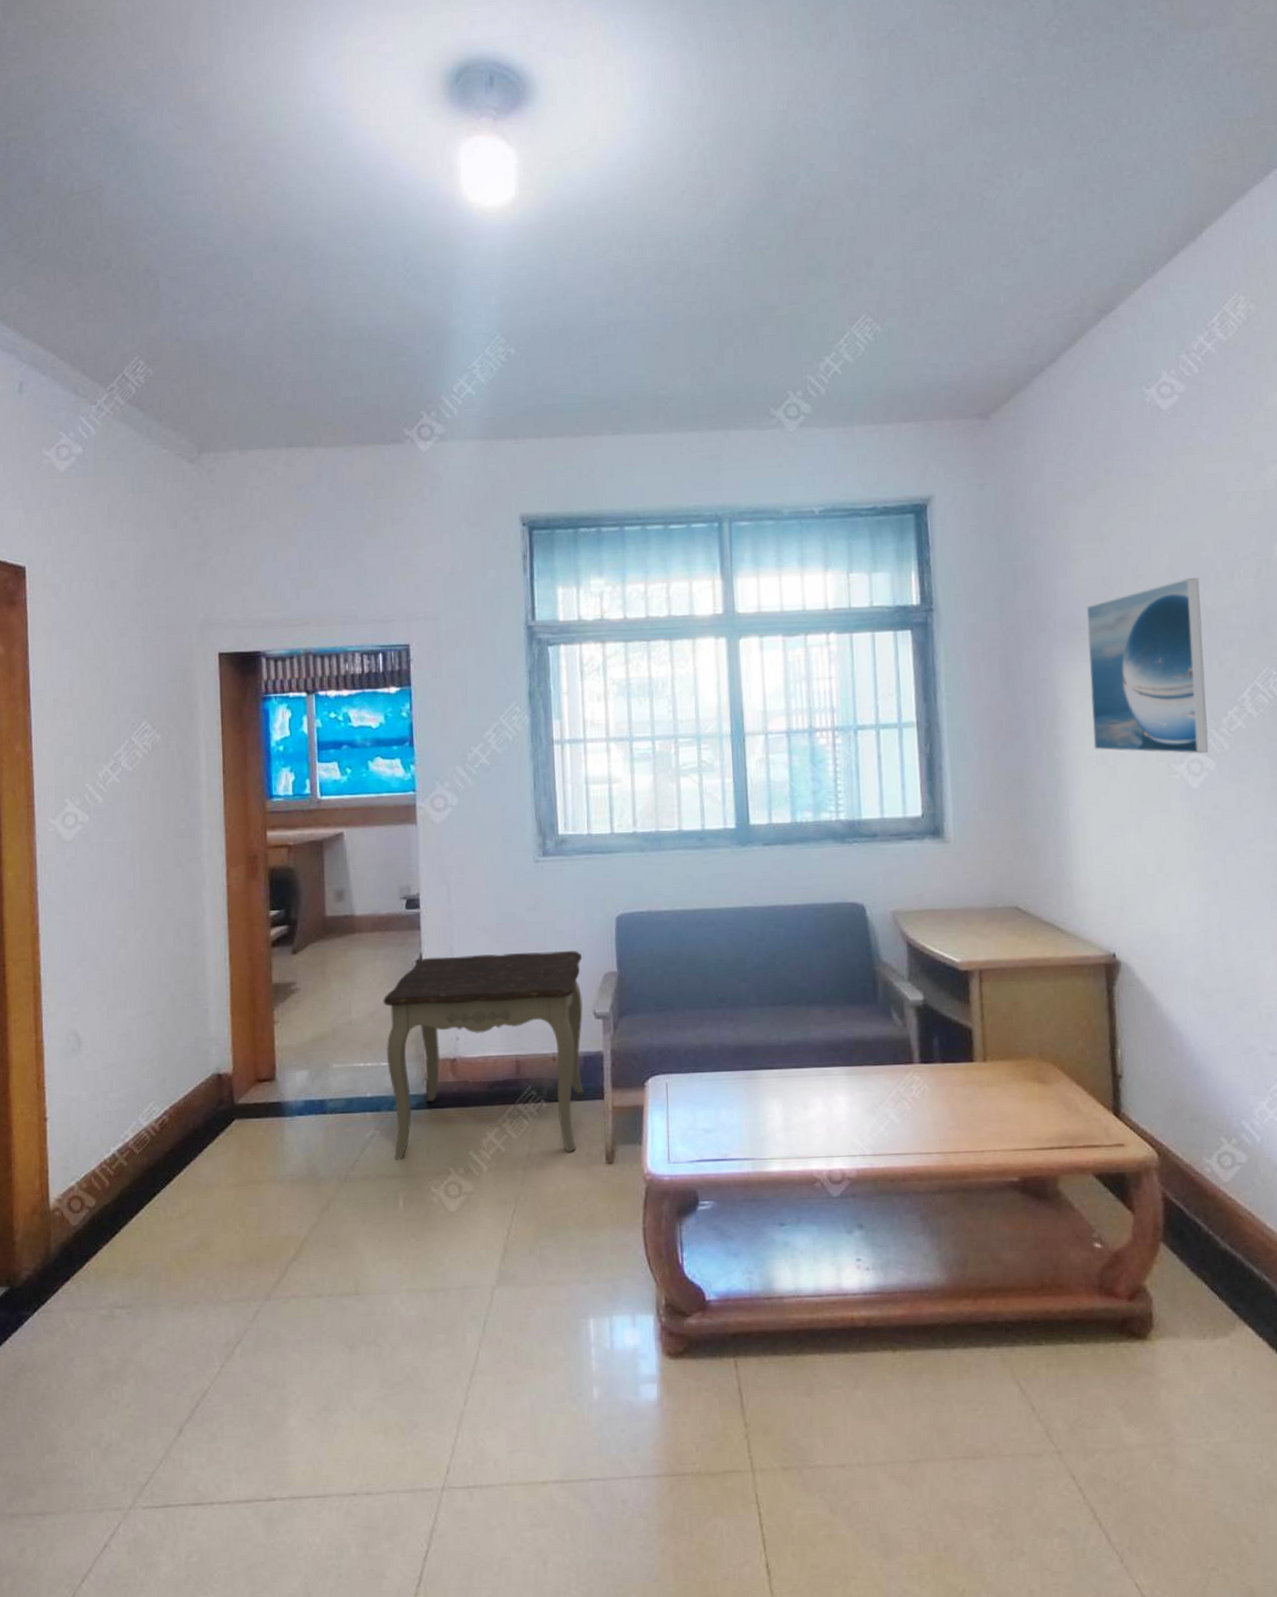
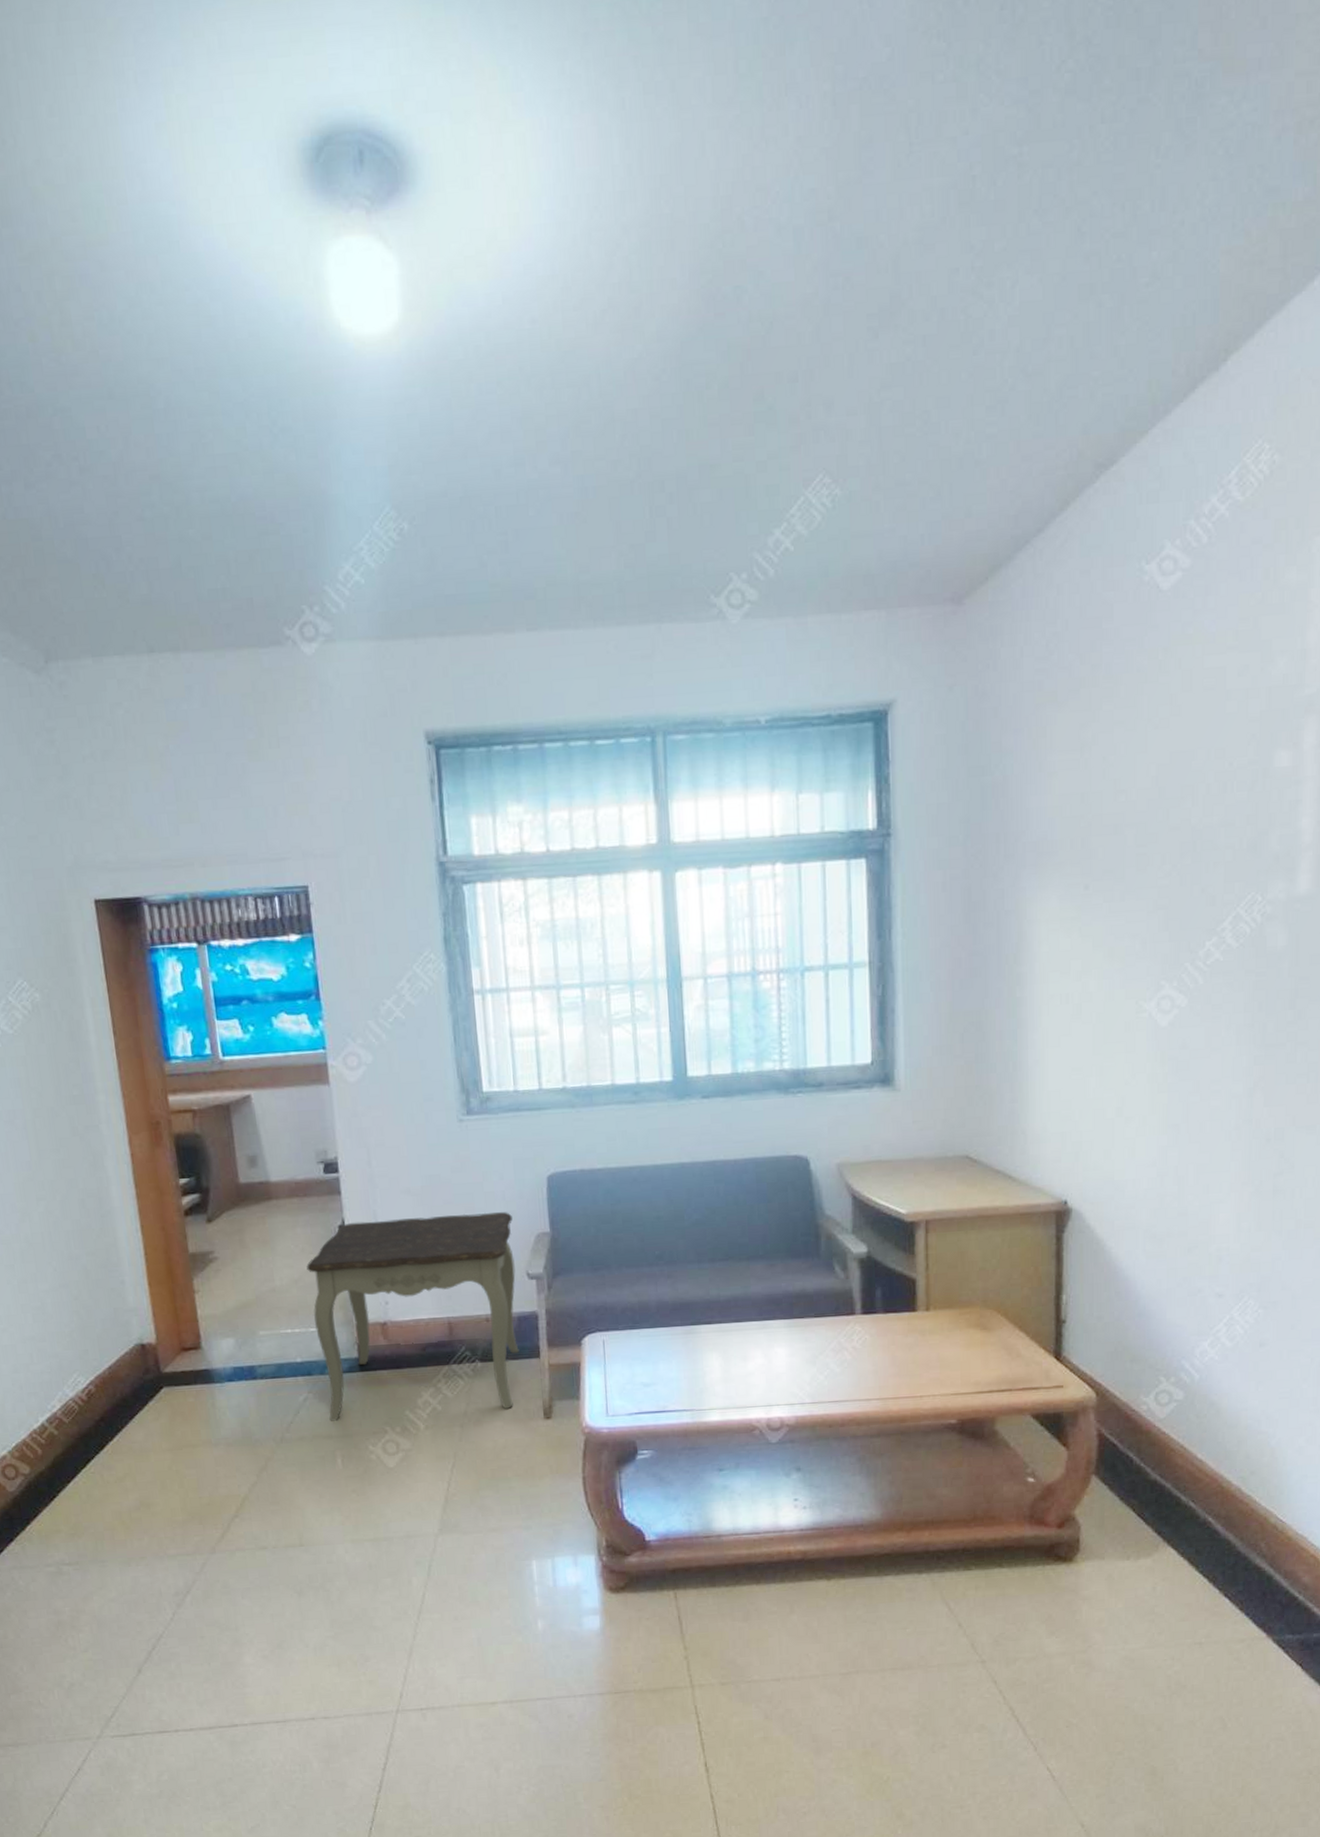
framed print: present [1086,578,1209,754] -> none [1058,792,1187,990]

